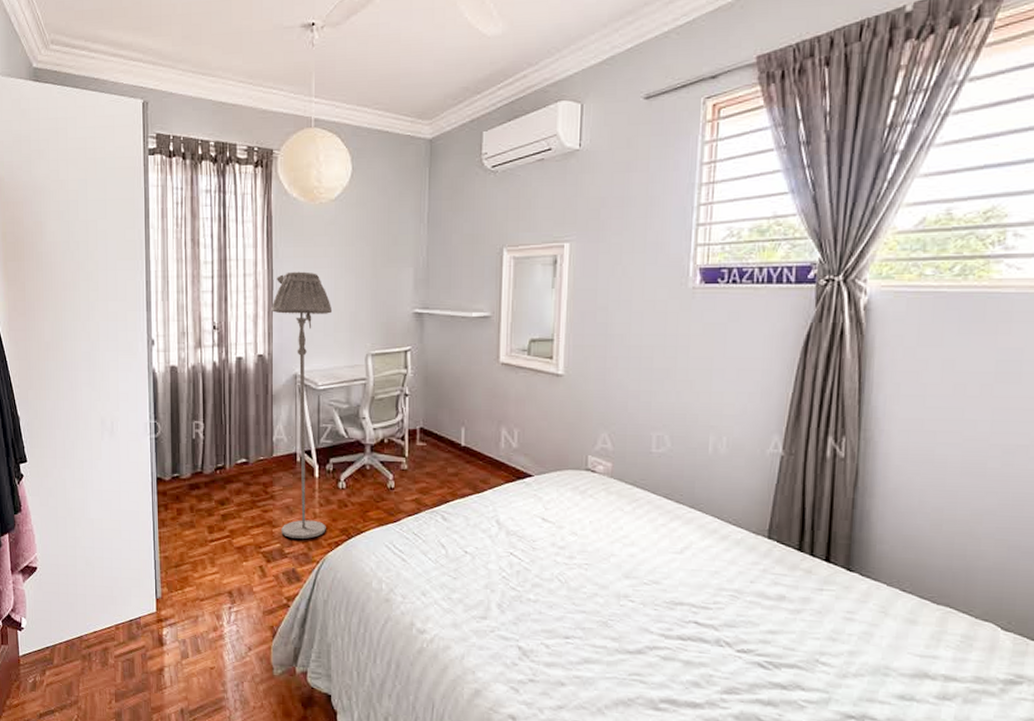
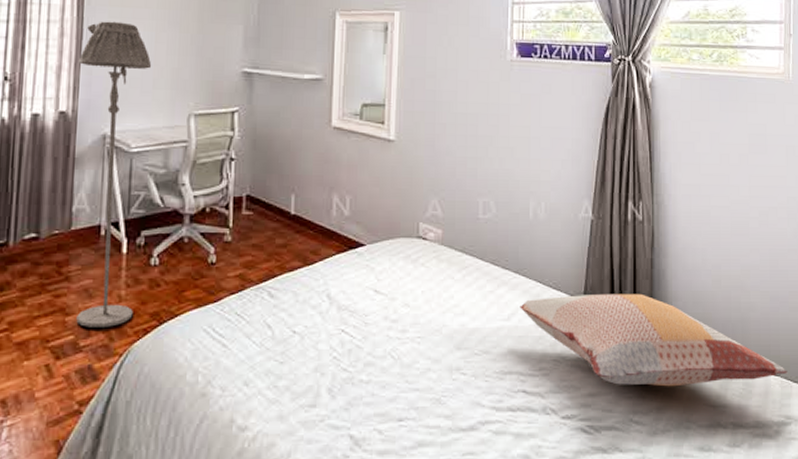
decorative pillow: none [694,532,1024,633] -> present [520,293,788,387]

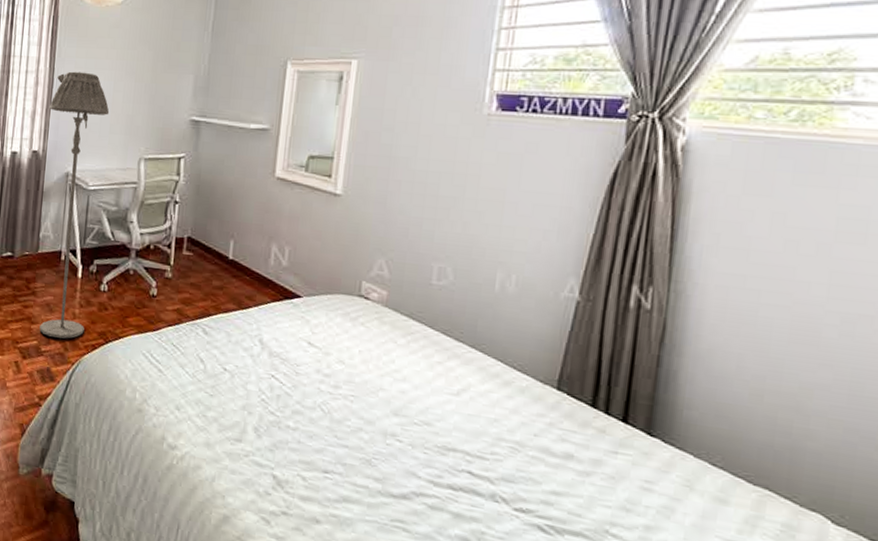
decorative pillow: present [520,293,788,387] -> none [473,377,861,527]

